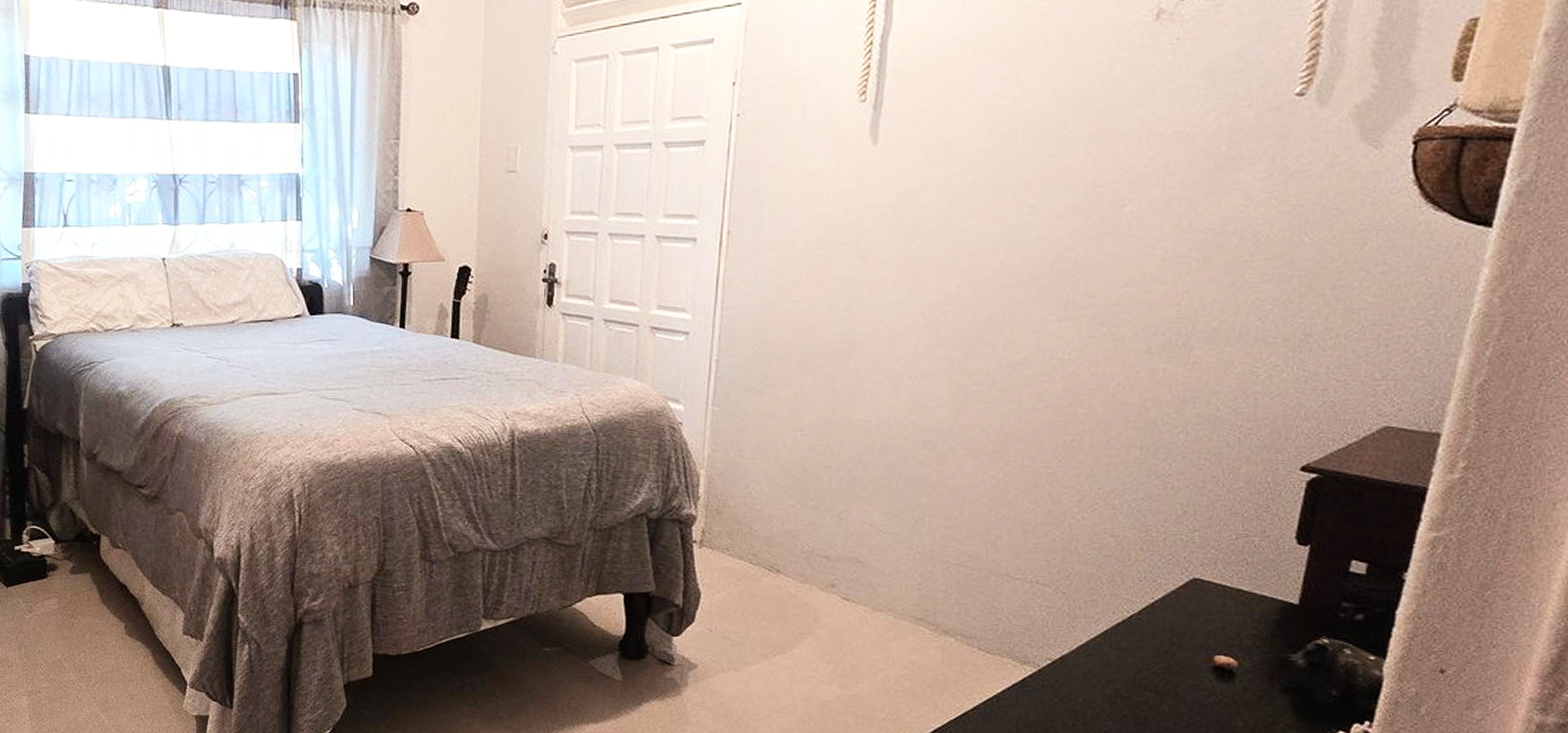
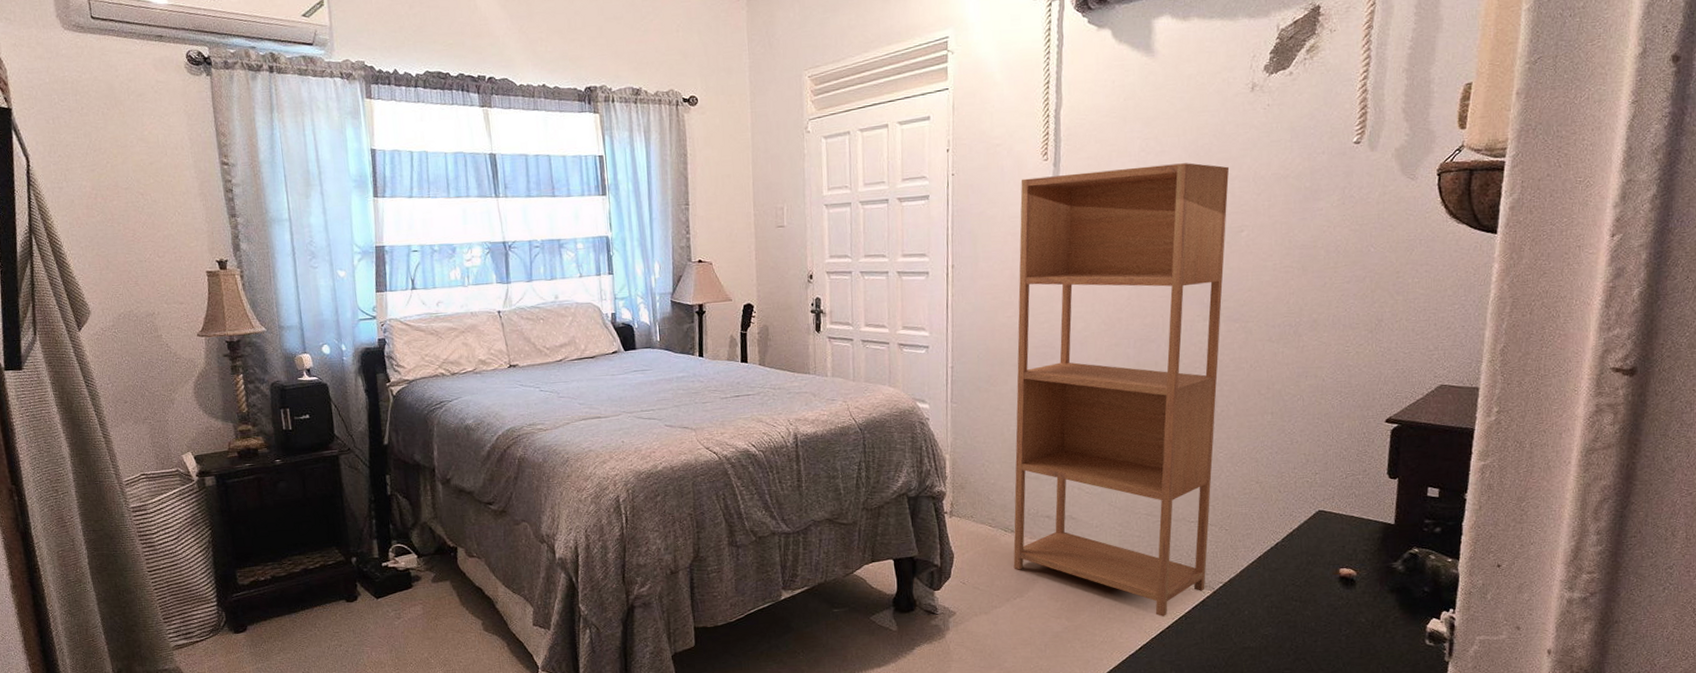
bookcase: none [776,112,1113,695] -> present [1013,163,1229,617]

